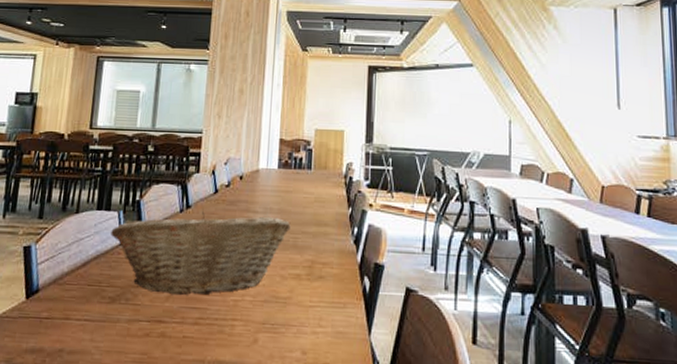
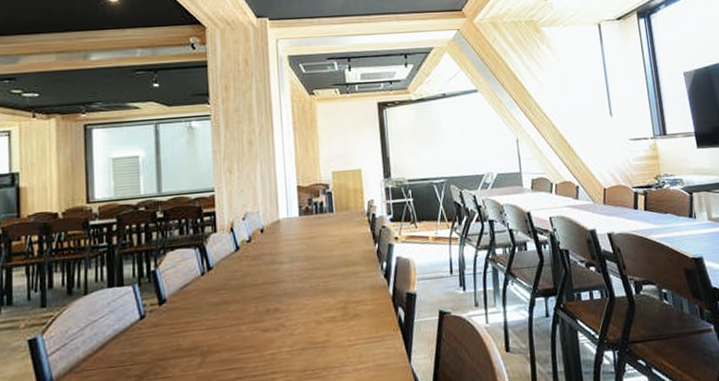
fruit basket: present [111,211,291,295] -> none [128,265,320,361]

